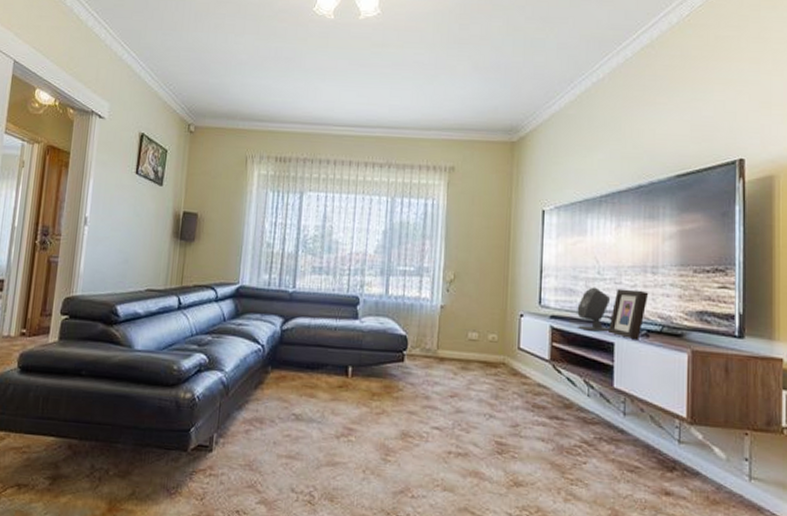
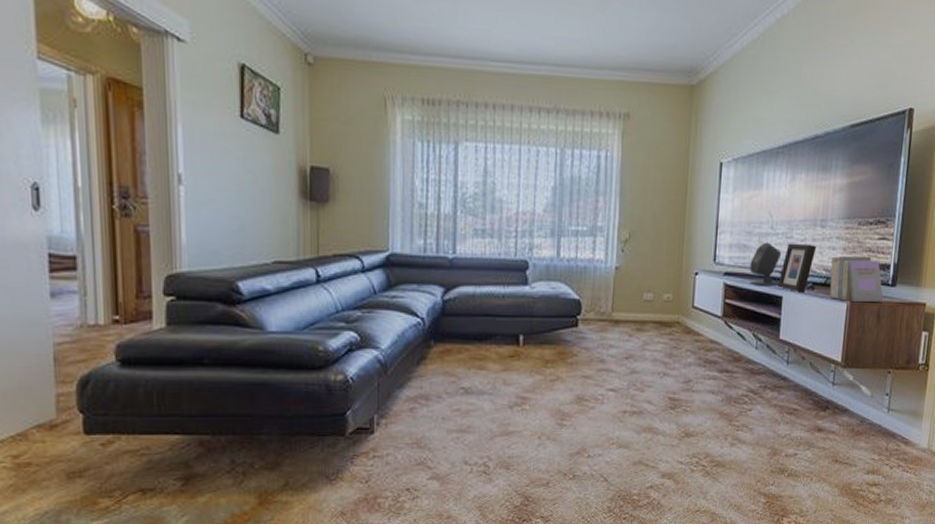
books: none [666,304,730,355] -> present [829,256,883,303]

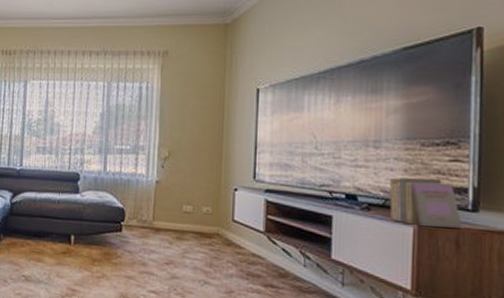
speaker: present [749,242,782,286] -> none [293,161,329,205]
picture frame: present [778,243,817,293] -> none [326,163,371,214]

